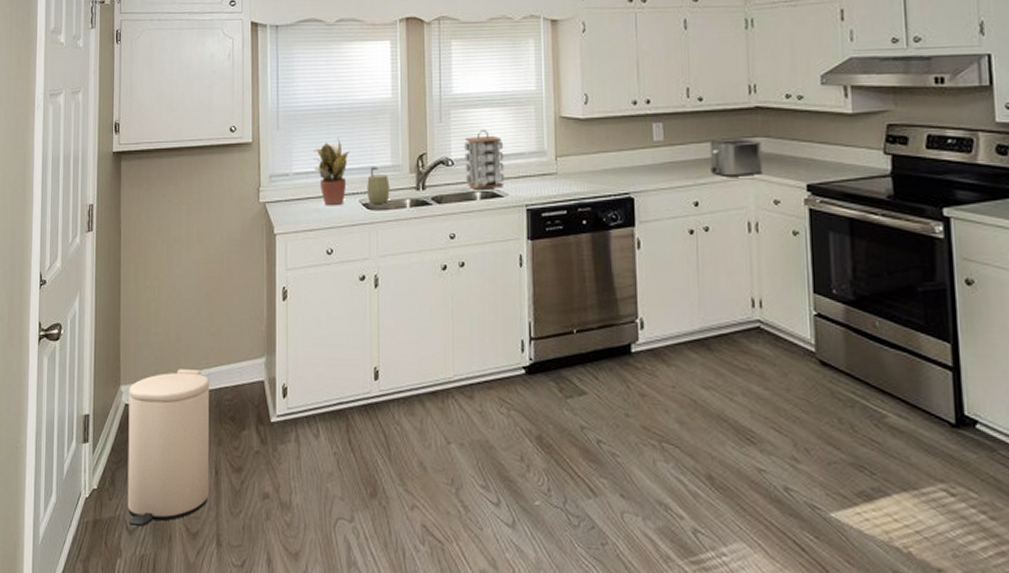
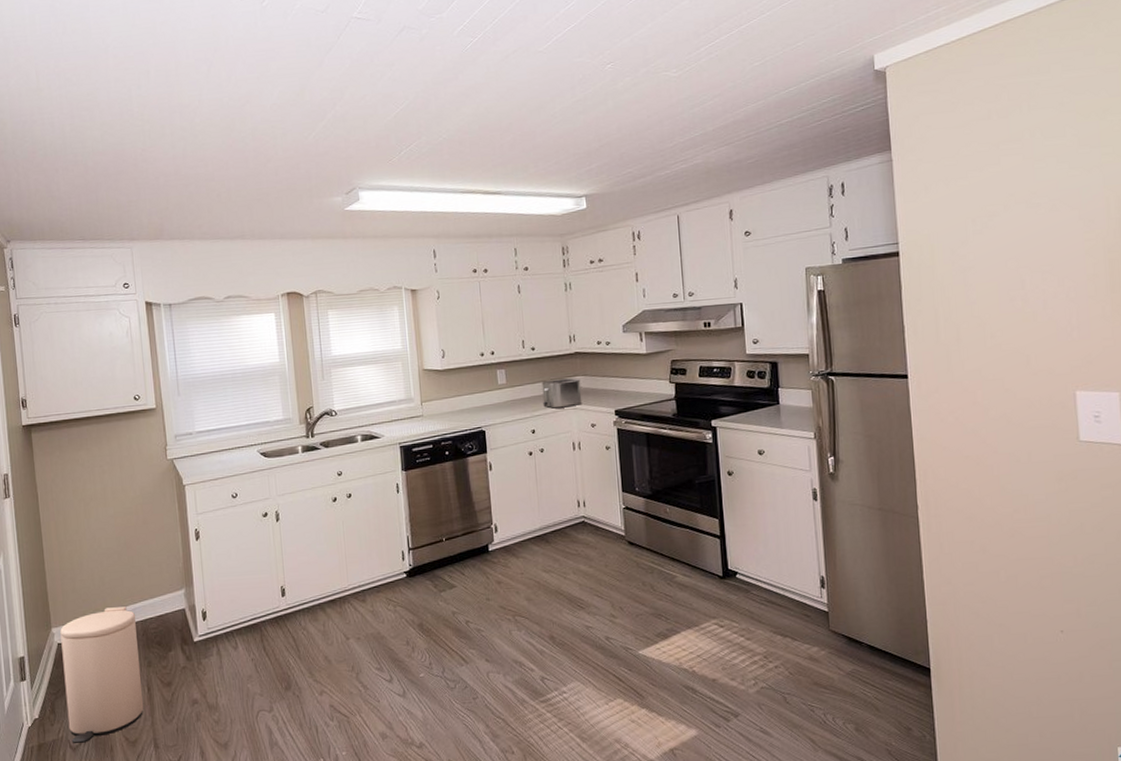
potted plant: present [314,137,350,206] -> none [213,398,246,458]
soap dispenser: present [367,167,390,203] -> none [263,421,284,452]
spice rack: present [464,129,504,190] -> none [344,383,380,434]

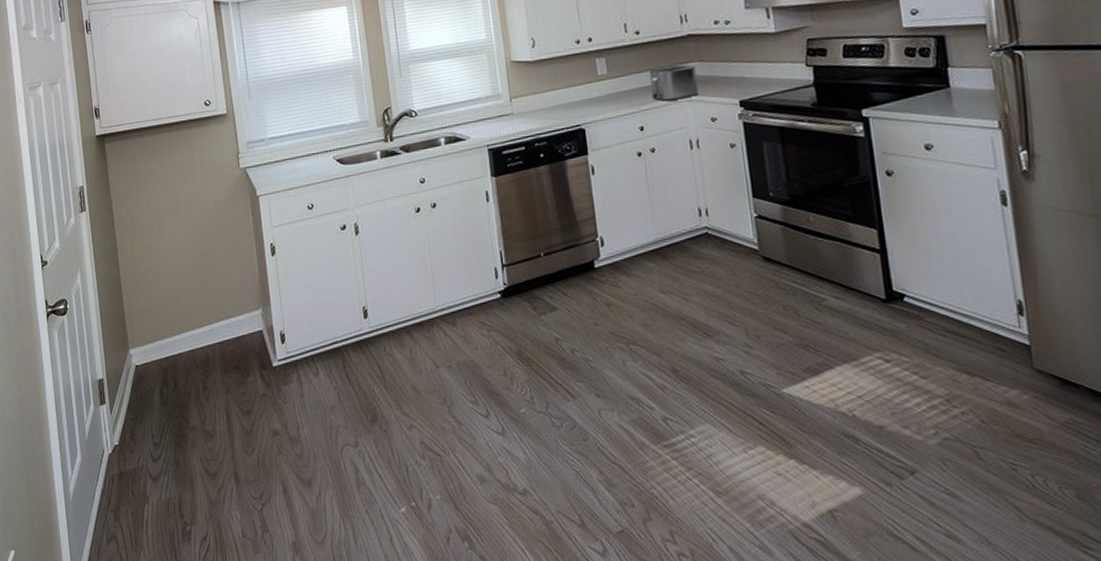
pedal bin: present [60,606,144,744] -> none [137,327,224,475]

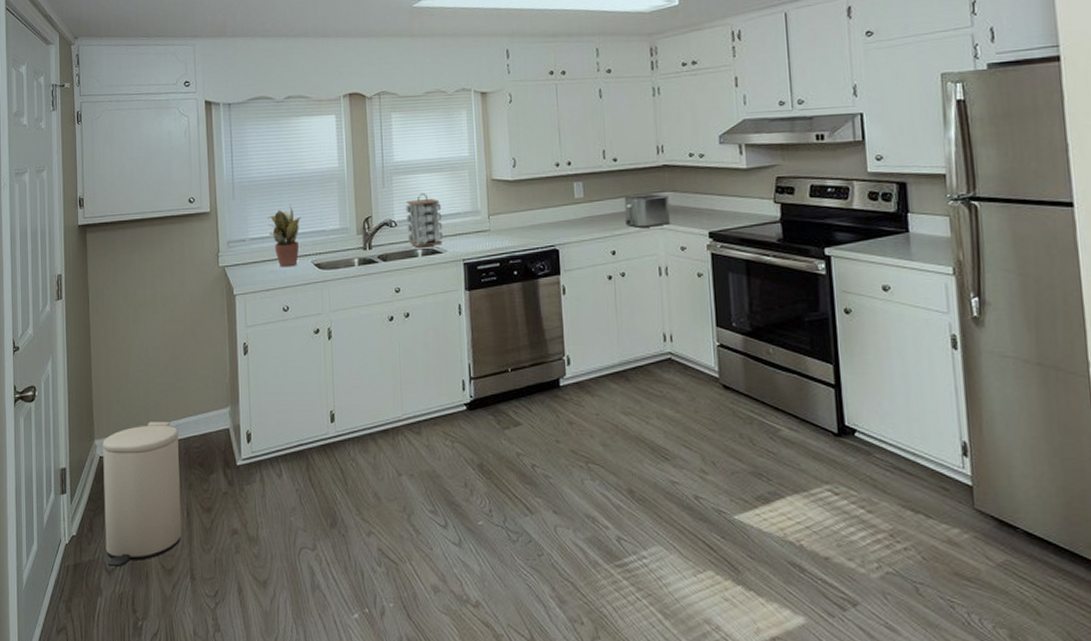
pedal bin: none [137,327,224,475] -> present [103,422,182,567]
potted plant: none [285,101,320,165] -> present [268,205,301,268]
spice rack: none [424,79,465,136] -> present [406,193,443,248]

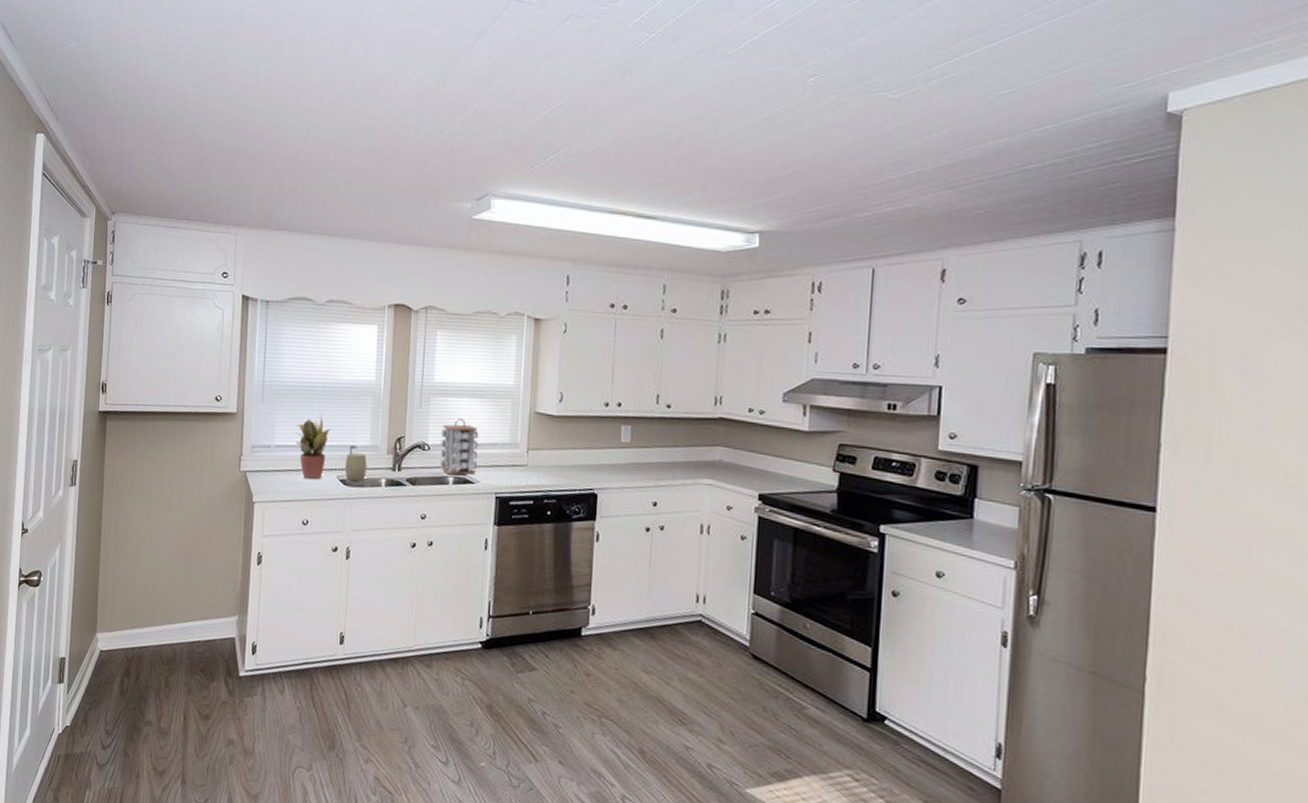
pedal bin: present [103,422,182,567] -> none [98,621,183,763]
soap dispenser: none [318,230,340,264] -> present [345,445,367,481]
toaster: present [624,193,671,229] -> none [671,446,722,483]

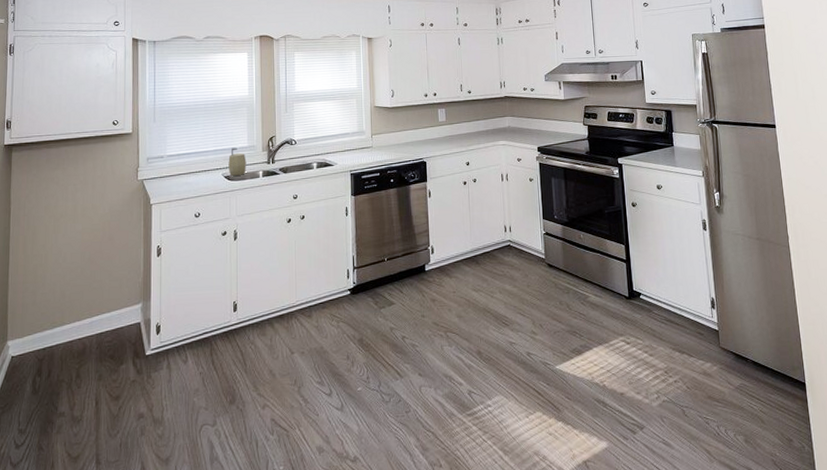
potted plant: present [295,415,331,480] -> none [184,126,214,180]
spice rack: present [439,418,479,476] -> none [304,117,334,161]

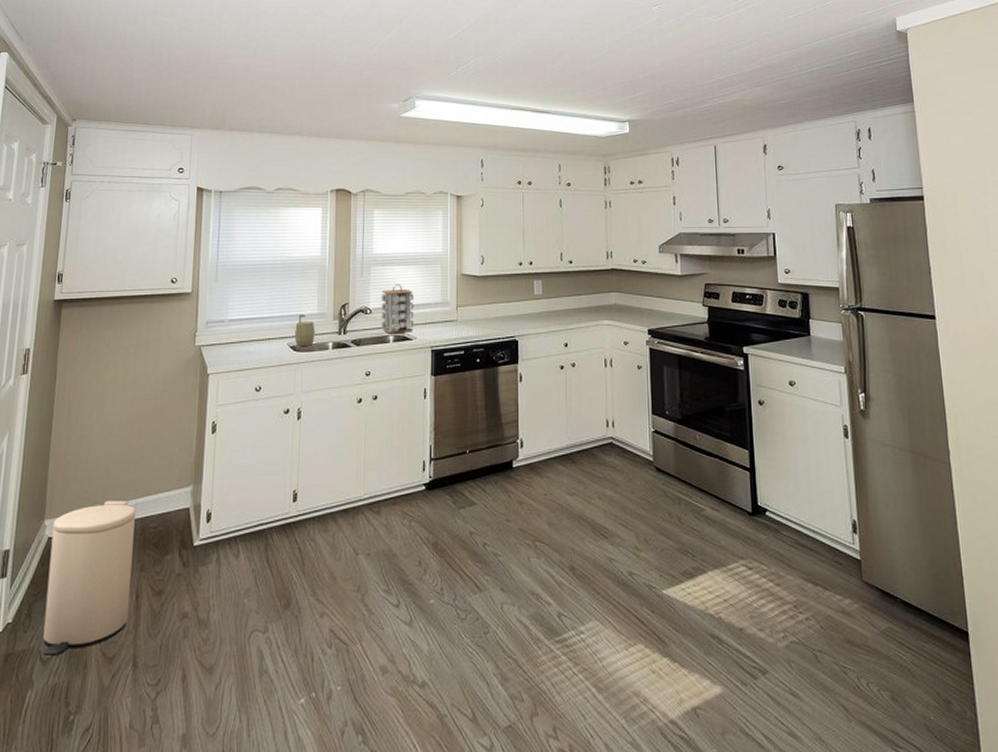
pedal bin: none [12,320,92,461] -> present [42,501,137,657]
spice rack: none [304,117,334,161] -> present [381,283,414,334]

